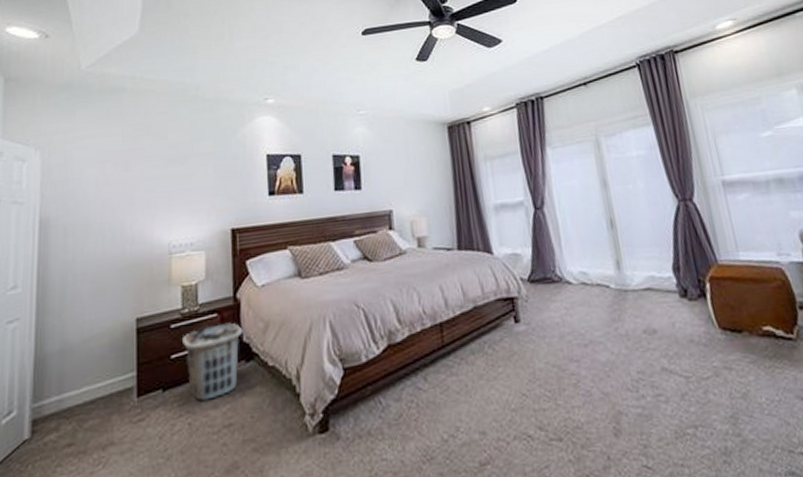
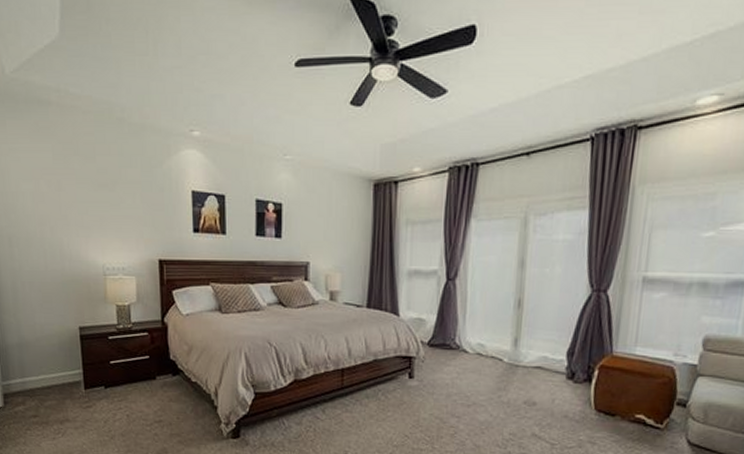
clothes hamper: present [181,322,243,401] -> none [118,341,170,400]

